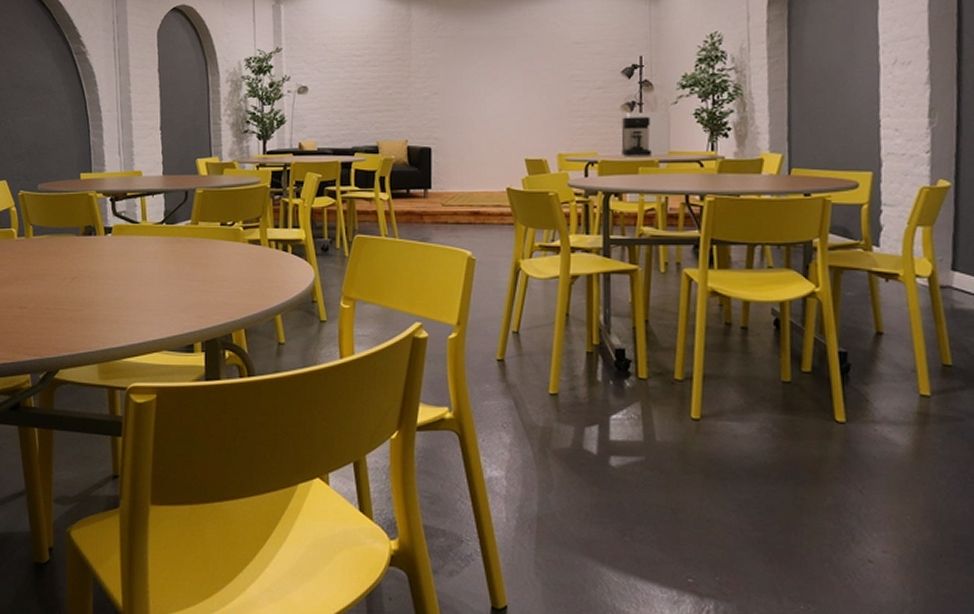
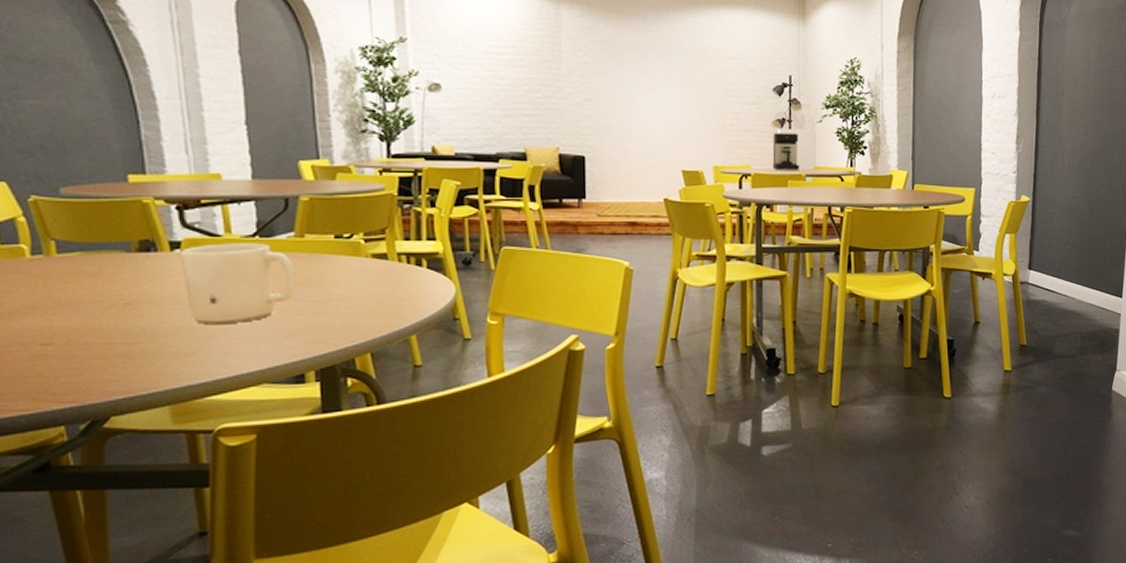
mug: none [111,229,191,297] -> present [180,243,297,324]

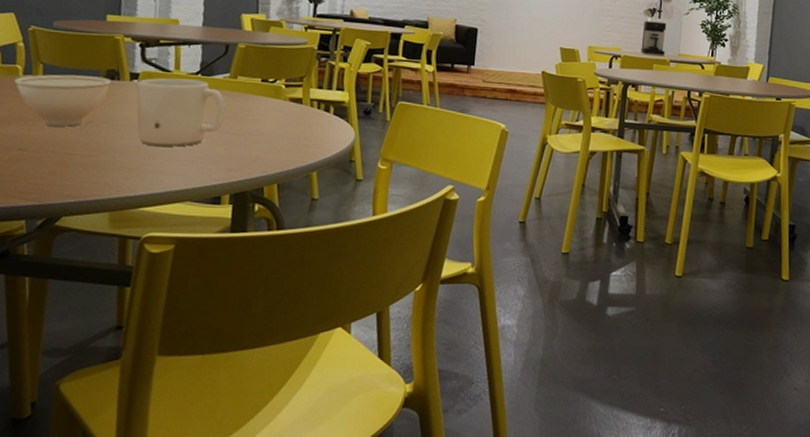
bowl: none [21,250,148,313] -> present [14,74,112,127]

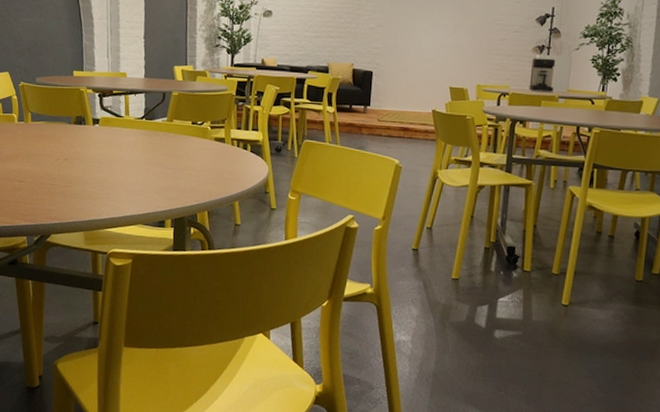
bowl: present [14,74,112,127] -> none [12,121,80,163]
mug: present [136,78,227,147] -> none [98,122,166,179]

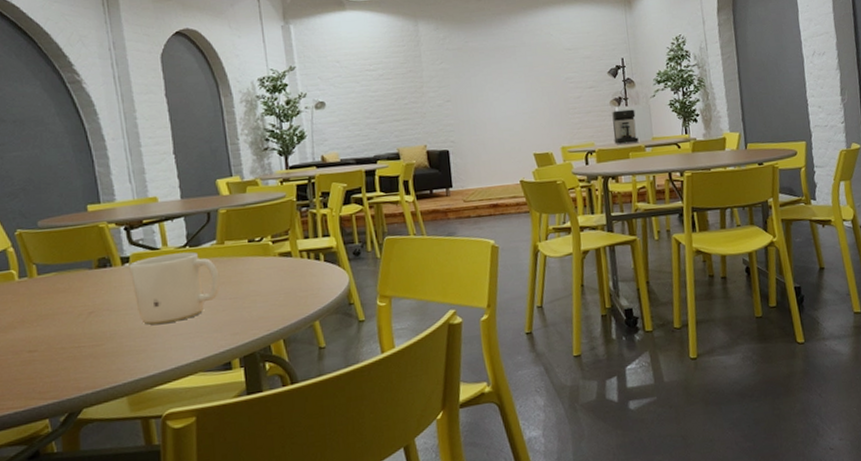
mug: none [98,122,166,179] -> present [129,252,221,325]

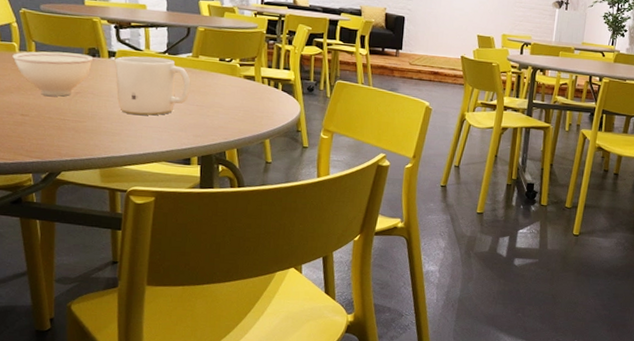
bowl: none [11,266,105,323] -> present [12,51,94,97]
coffee maker: present [612,109,639,144] -> none [549,12,573,45]

